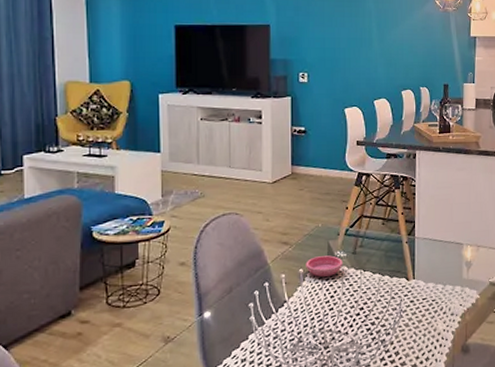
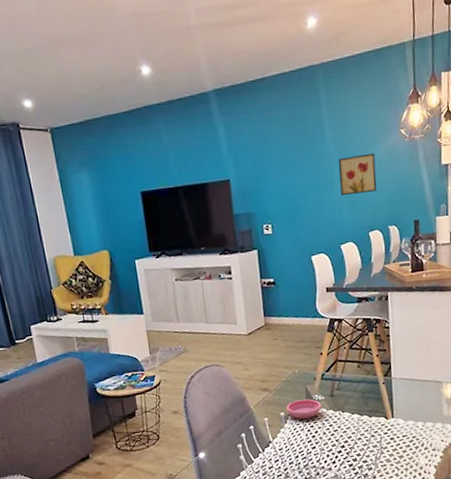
wall art: none [377,18,412,54] -> present [338,153,377,196]

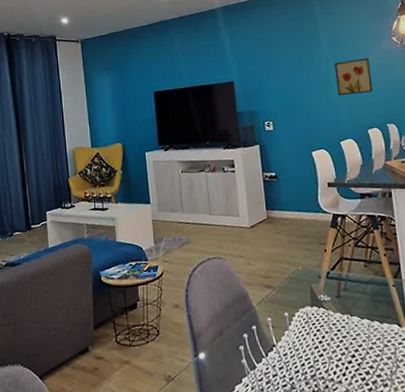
saucer: present [286,399,322,419] -> none [290,299,328,321]

